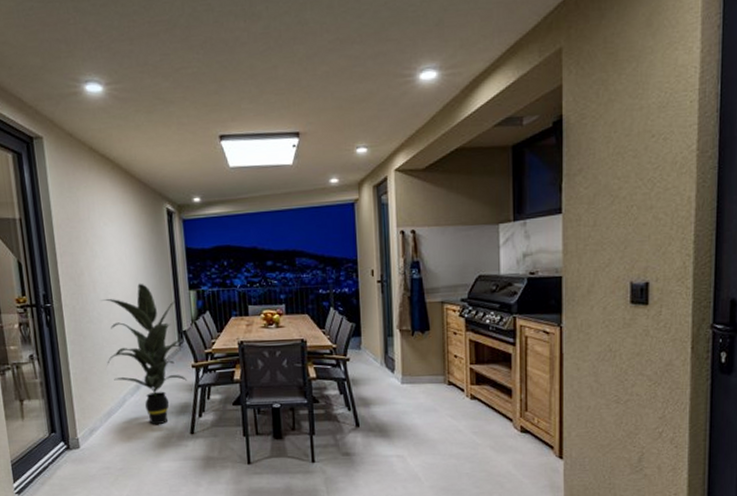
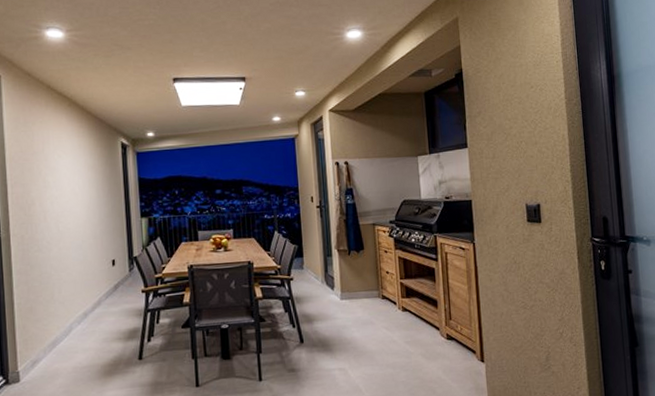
indoor plant: present [101,283,188,425] -> none [52,212,137,353]

